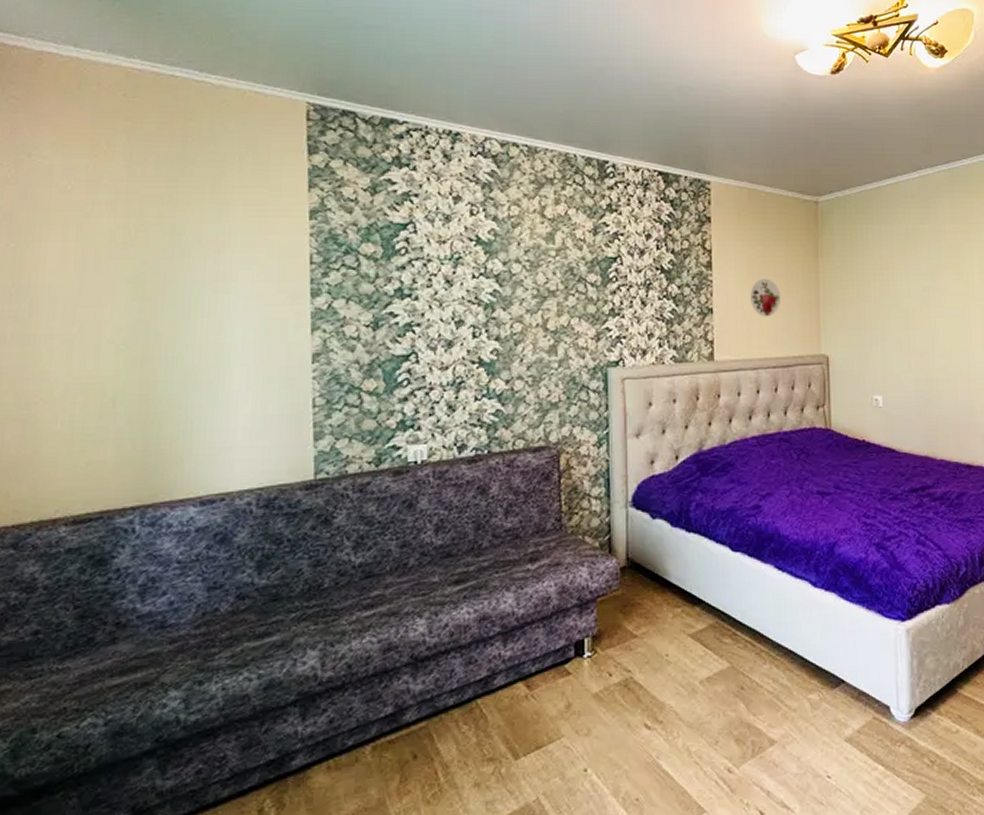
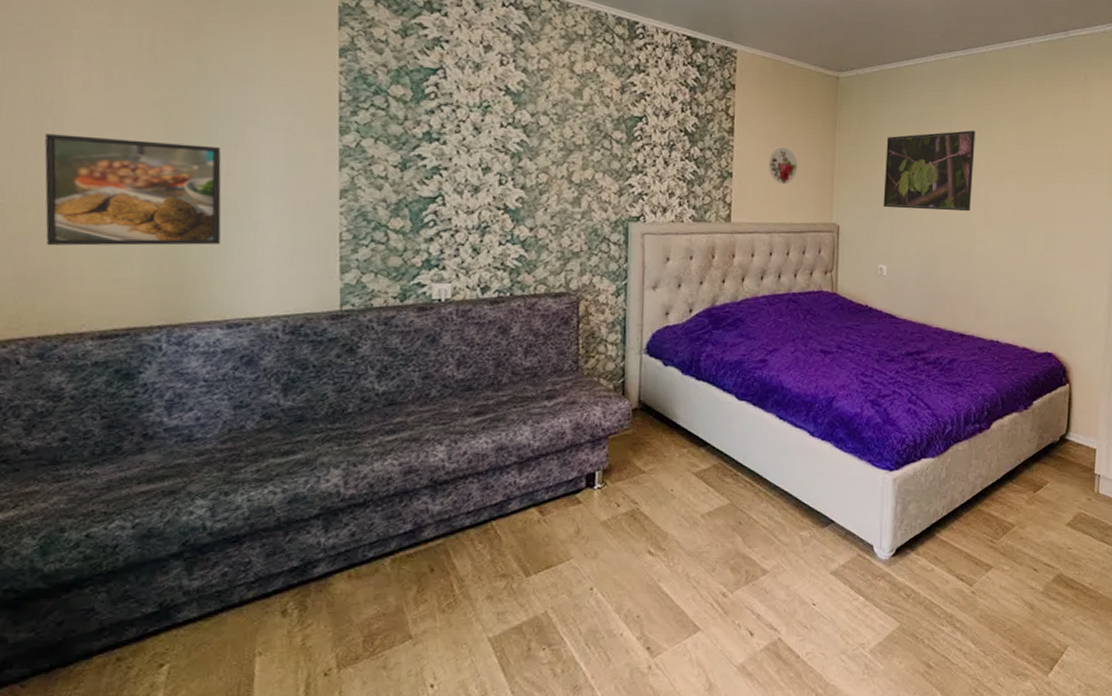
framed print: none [21,316,195,431] -> present [44,134,222,246]
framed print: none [872,246,968,335] -> present [883,130,975,212]

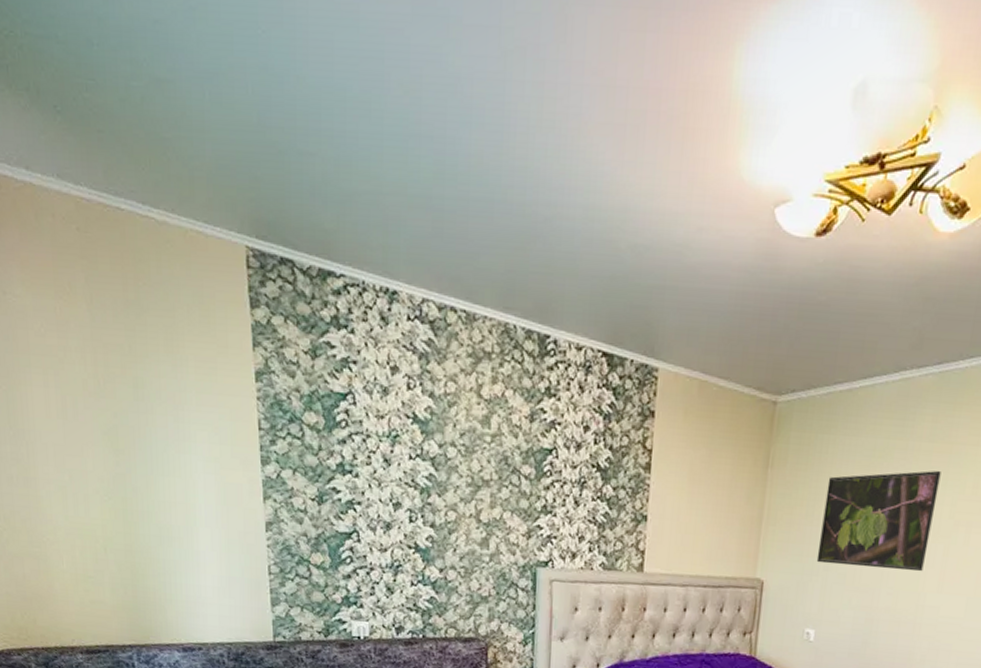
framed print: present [44,134,222,246] -> none [23,460,171,572]
decorative plate: present [769,147,798,185] -> none [688,487,721,532]

